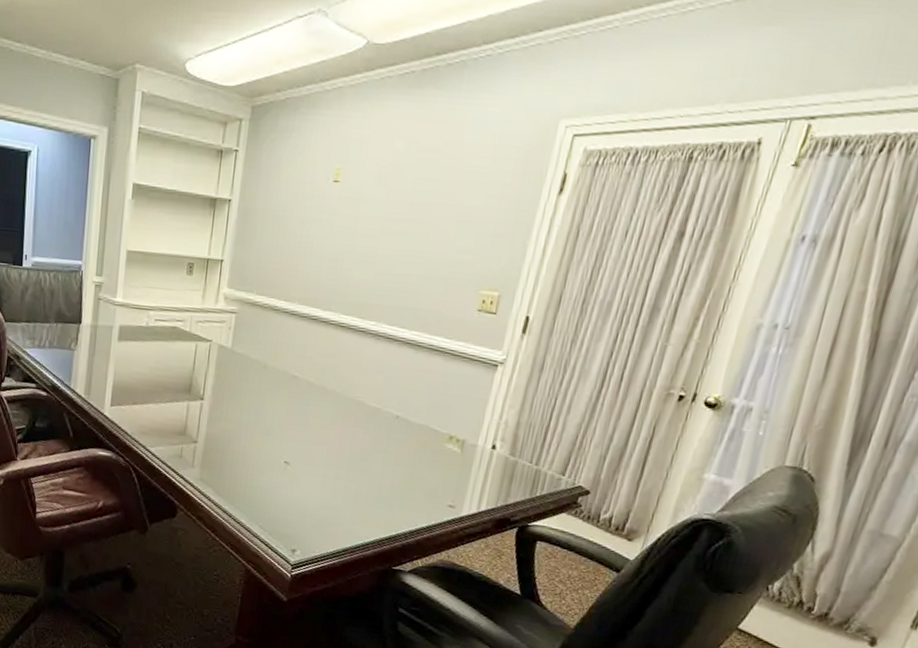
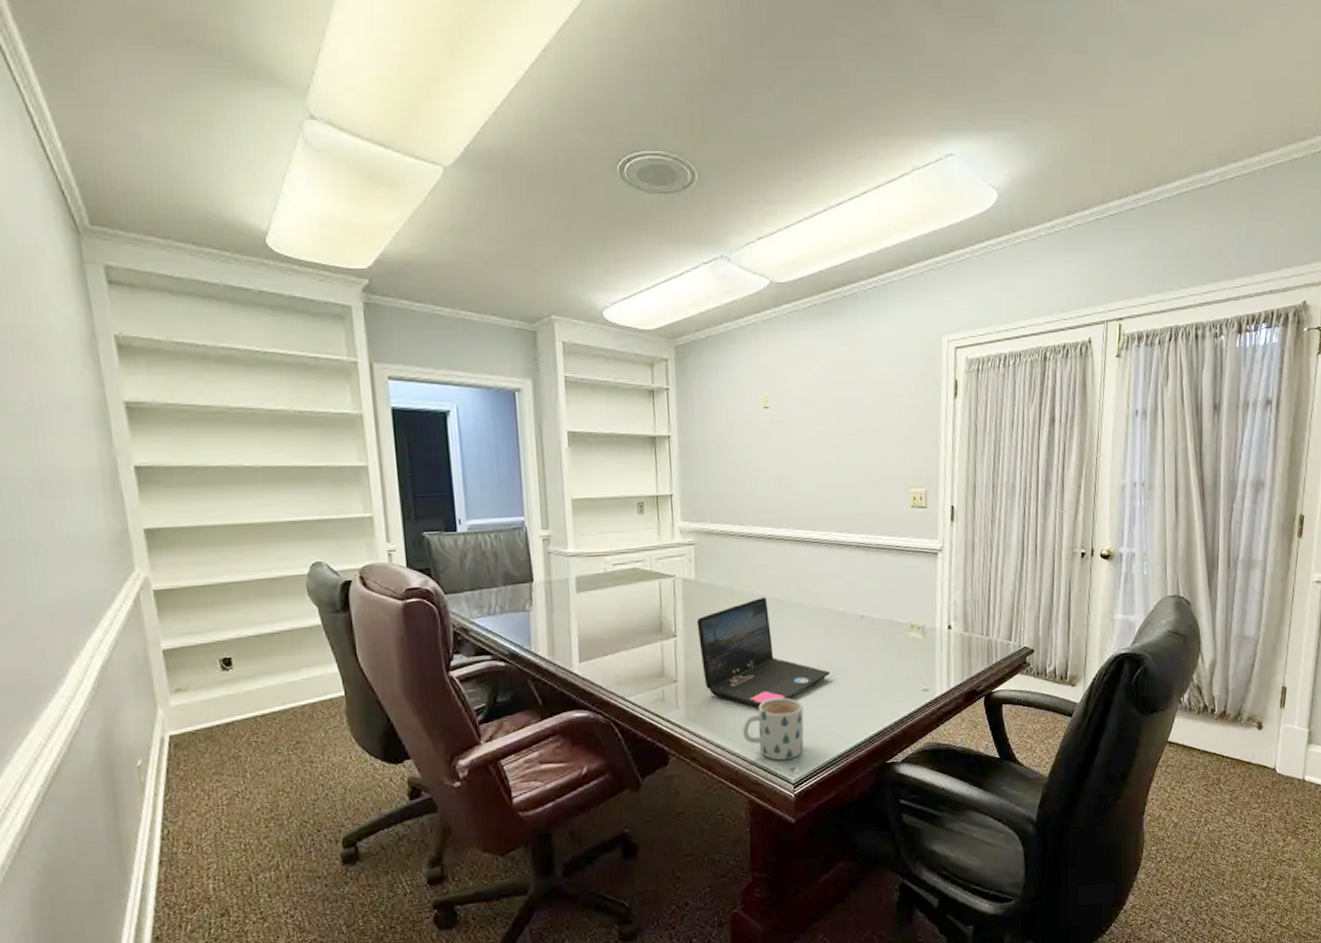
laptop: none [223,377,352,484] -> present [696,596,831,708]
mug: none [251,478,317,541] -> present [743,697,804,760]

